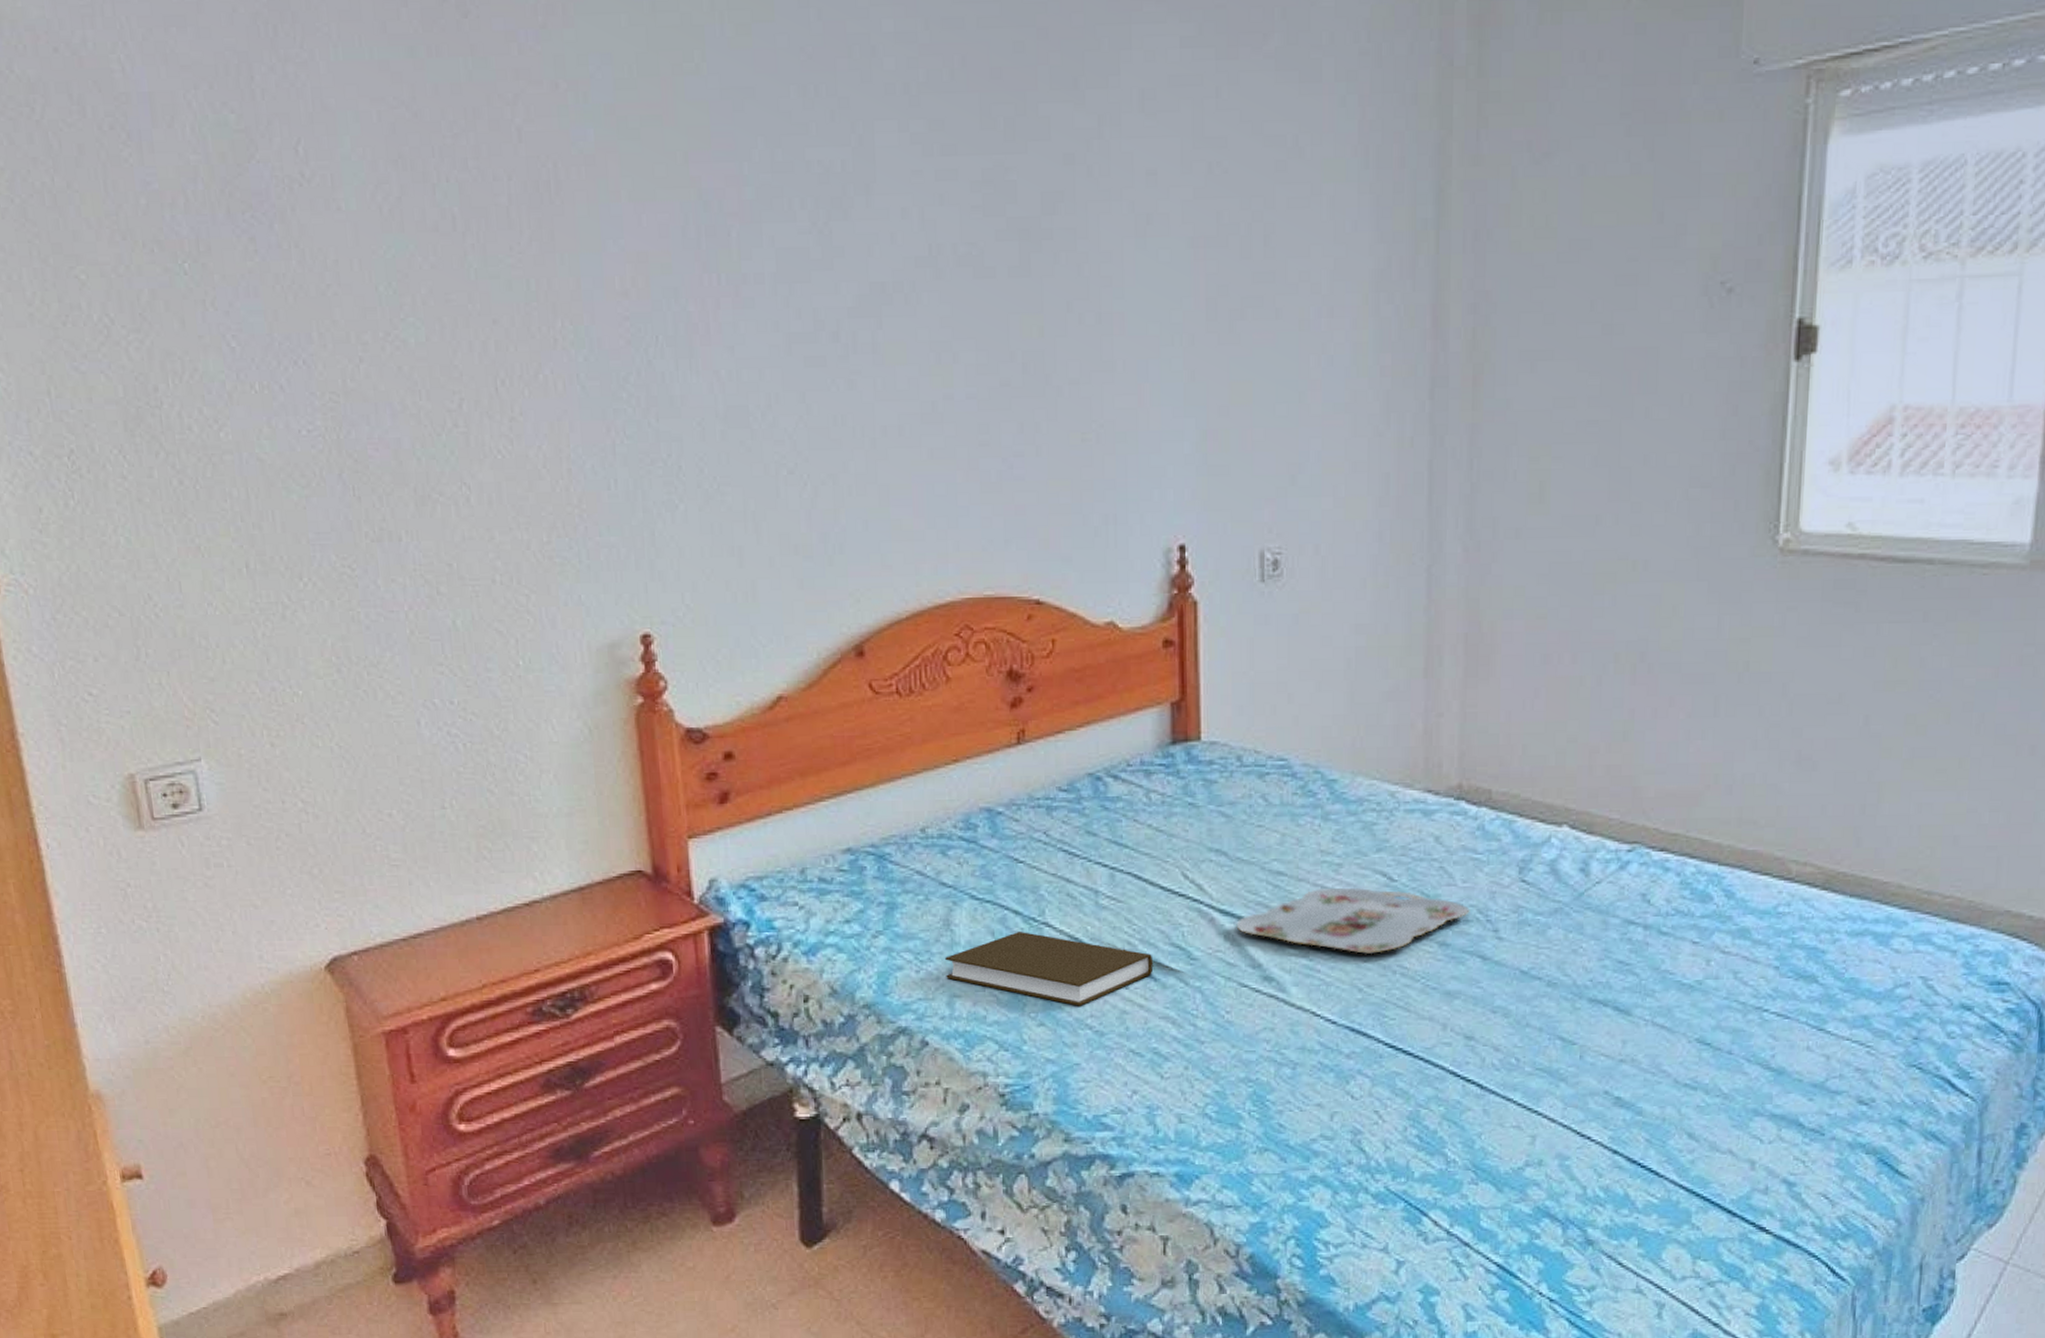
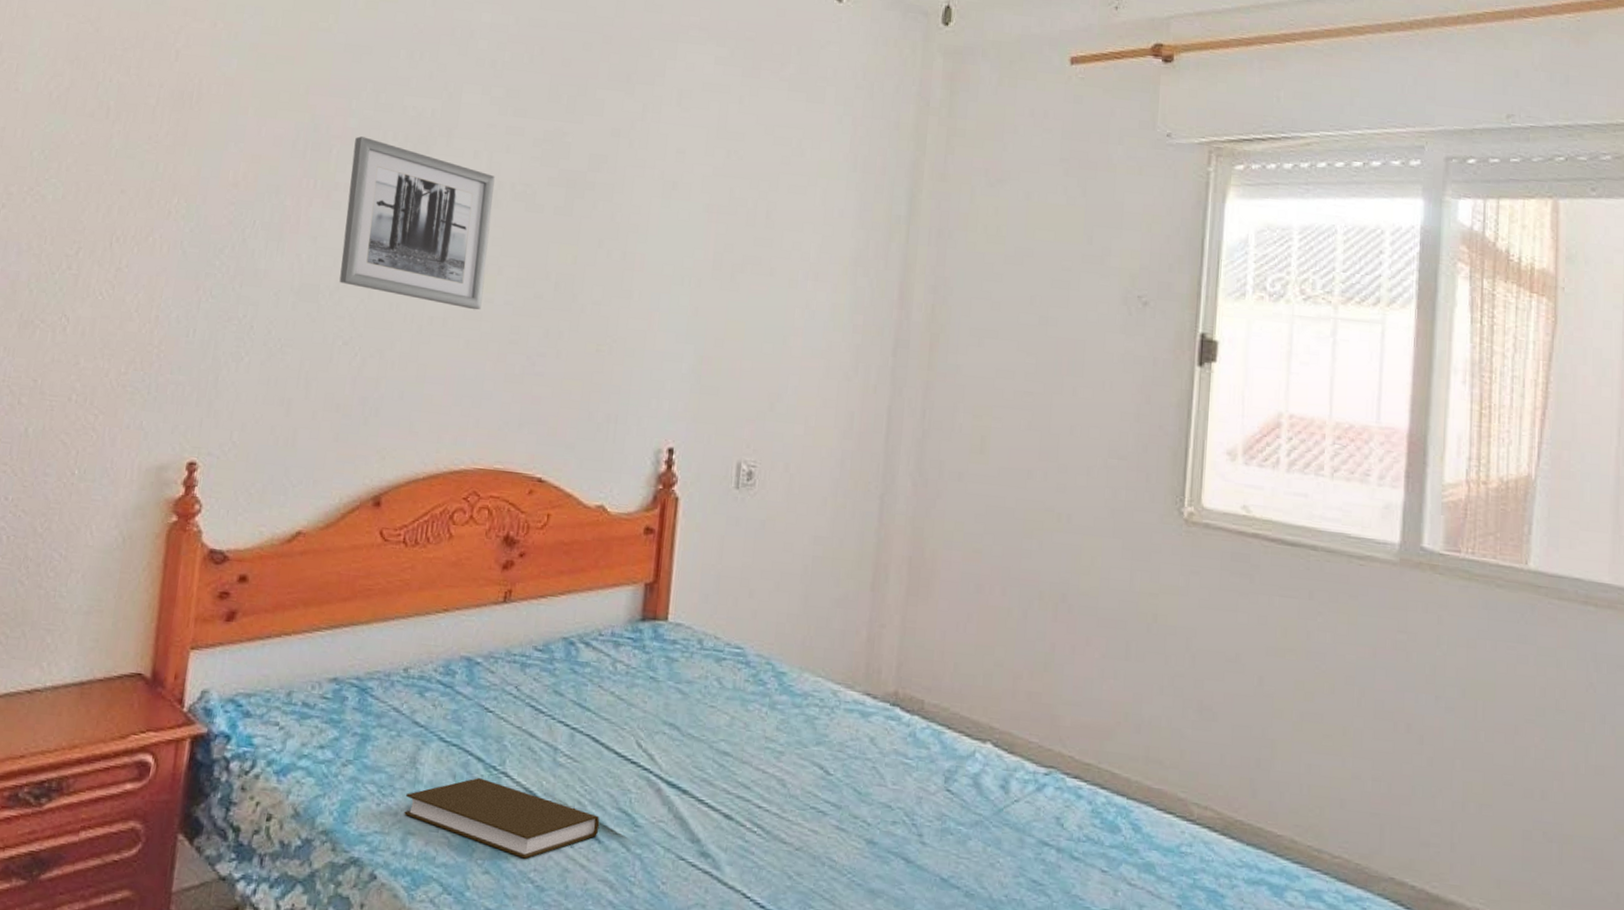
wall art: none [756,209,940,411] -> present [339,136,495,310]
serving tray: present [1236,888,1470,954] -> none [680,773,898,843]

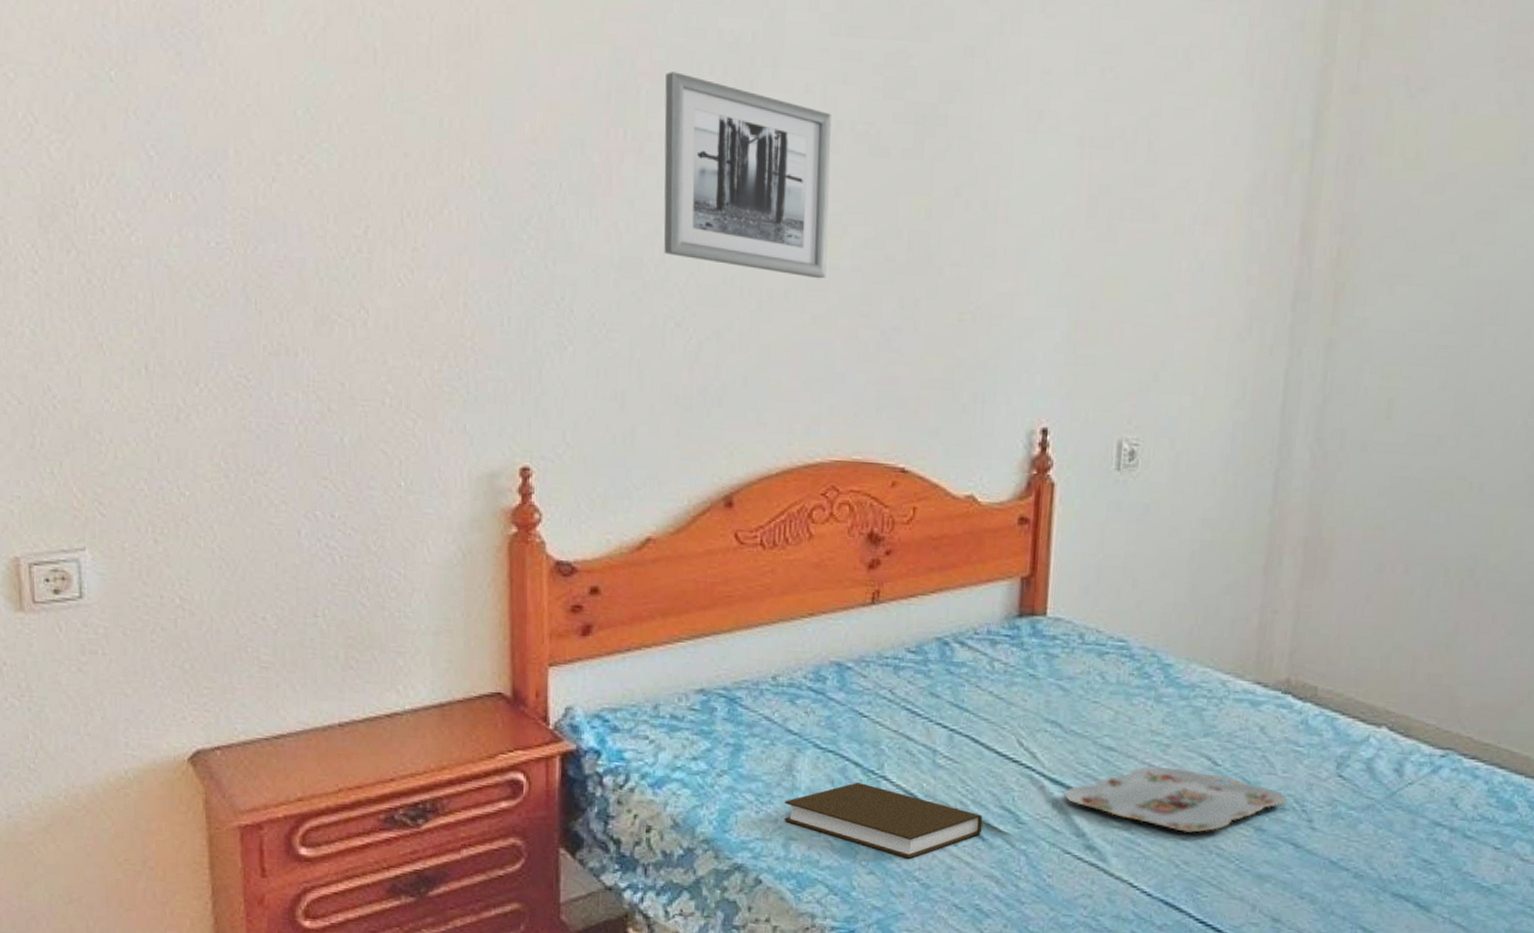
serving tray: none [680,773,898,843] -> present [1064,767,1287,833]

